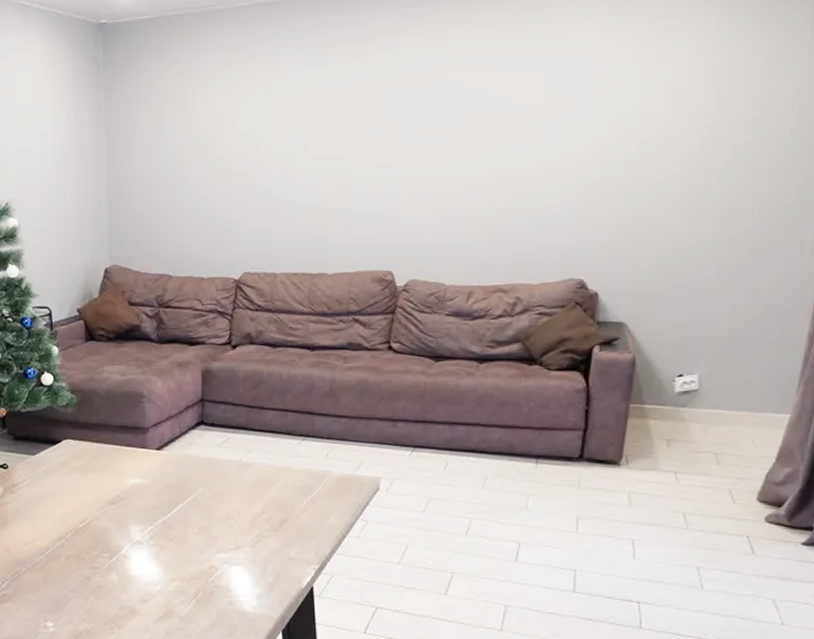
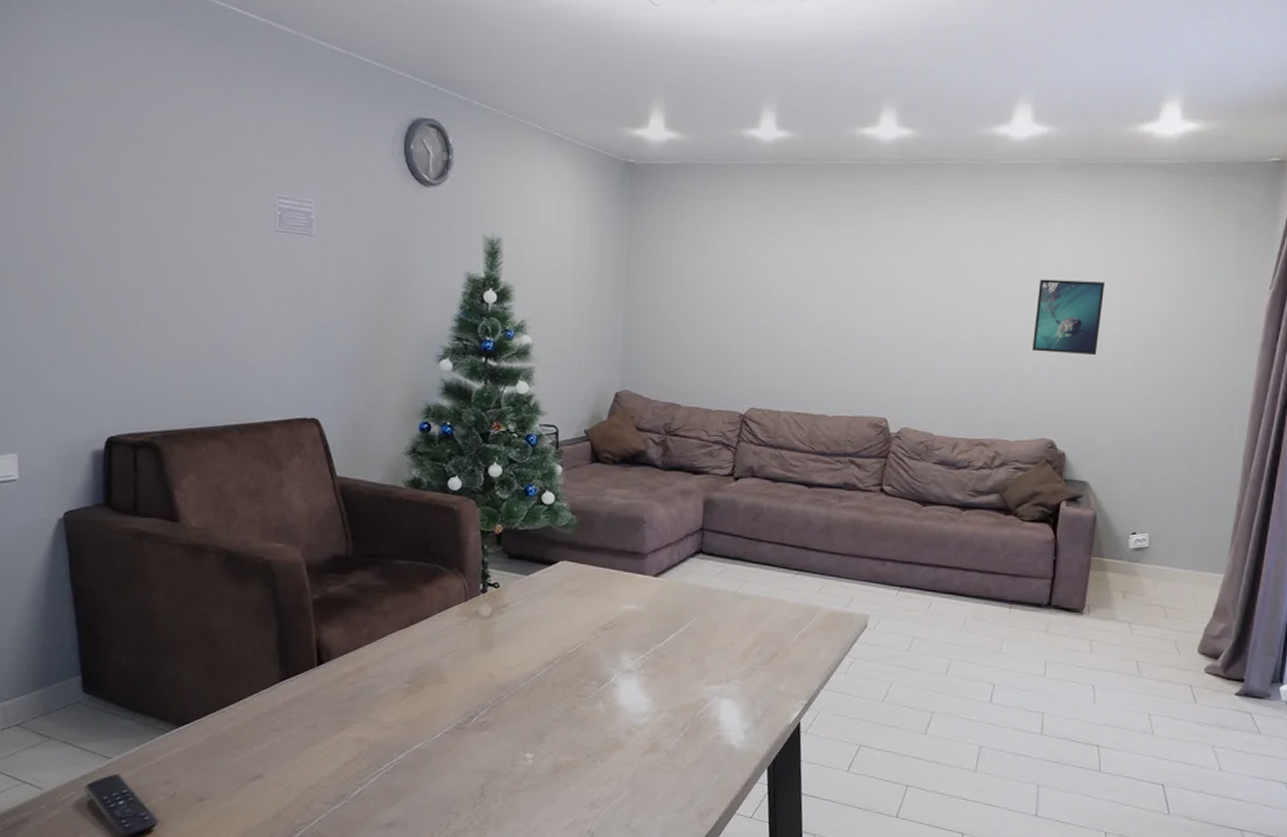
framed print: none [558,94,644,183] -> present [1032,279,1105,356]

